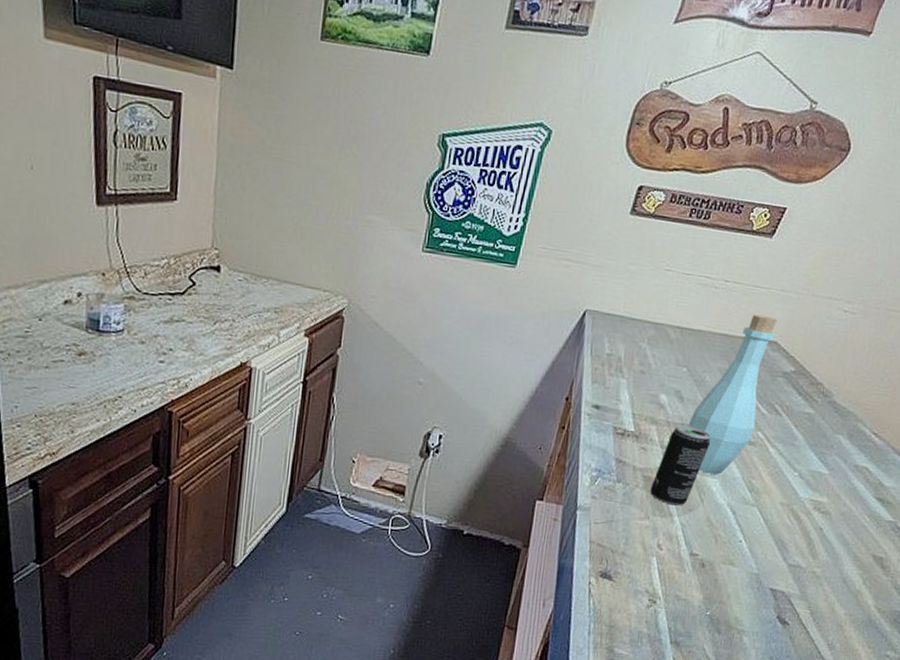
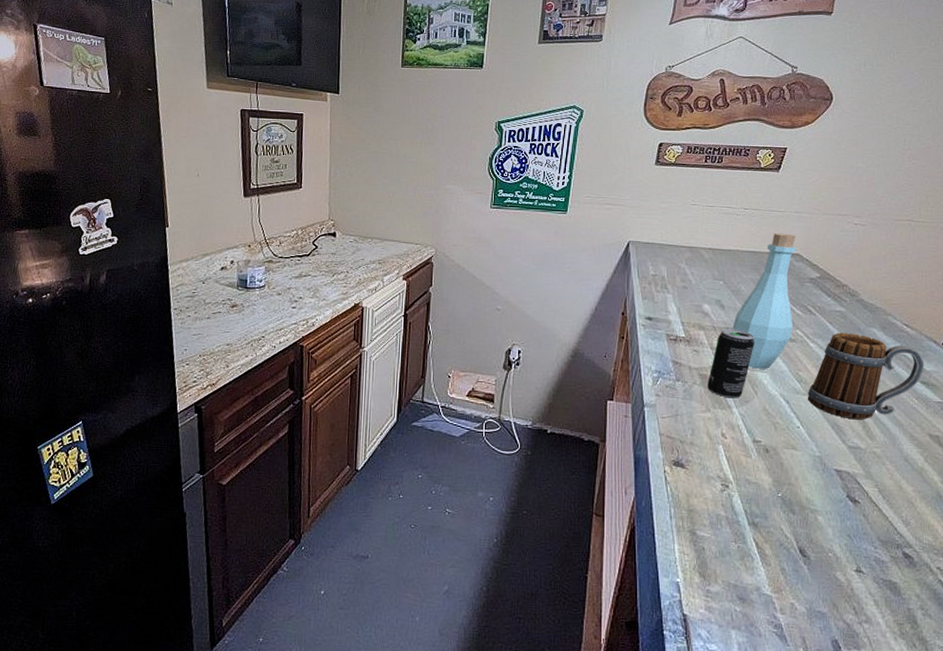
beer mug: none [755,437,885,537] -> present [807,332,925,420]

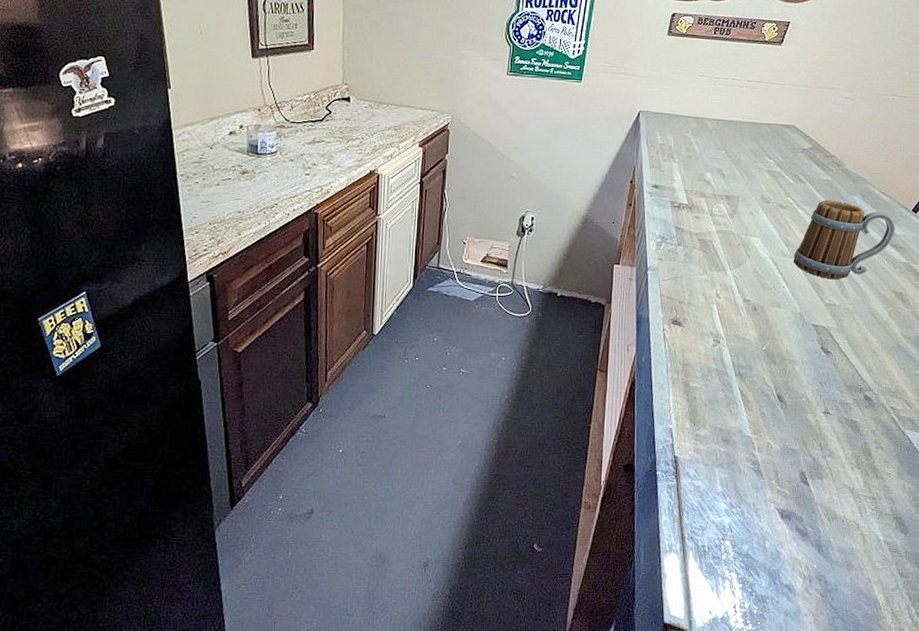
beverage can: present [707,329,754,399] -> none [706,196,750,261]
bottle: present [733,233,796,369] -> none [732,105,793,234]

